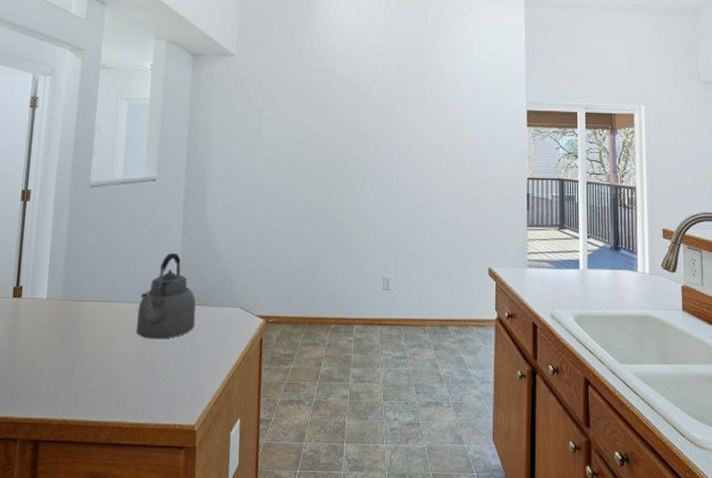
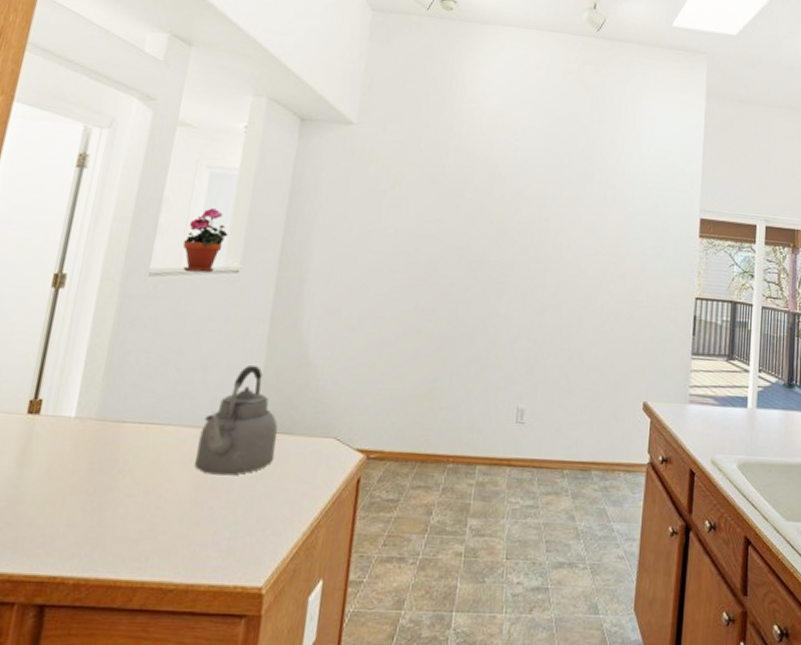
potted plant: none [112,132,146,183] -> present [182,208,228,273]

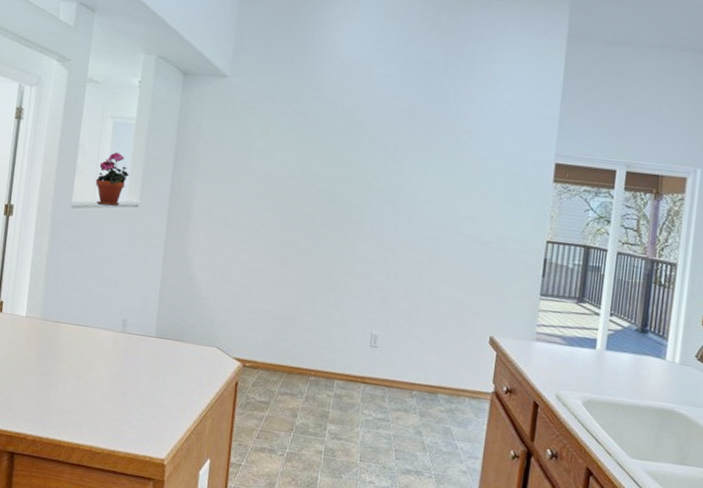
kettle: present [195,366,278,476] -> none [112,284,172,370]

